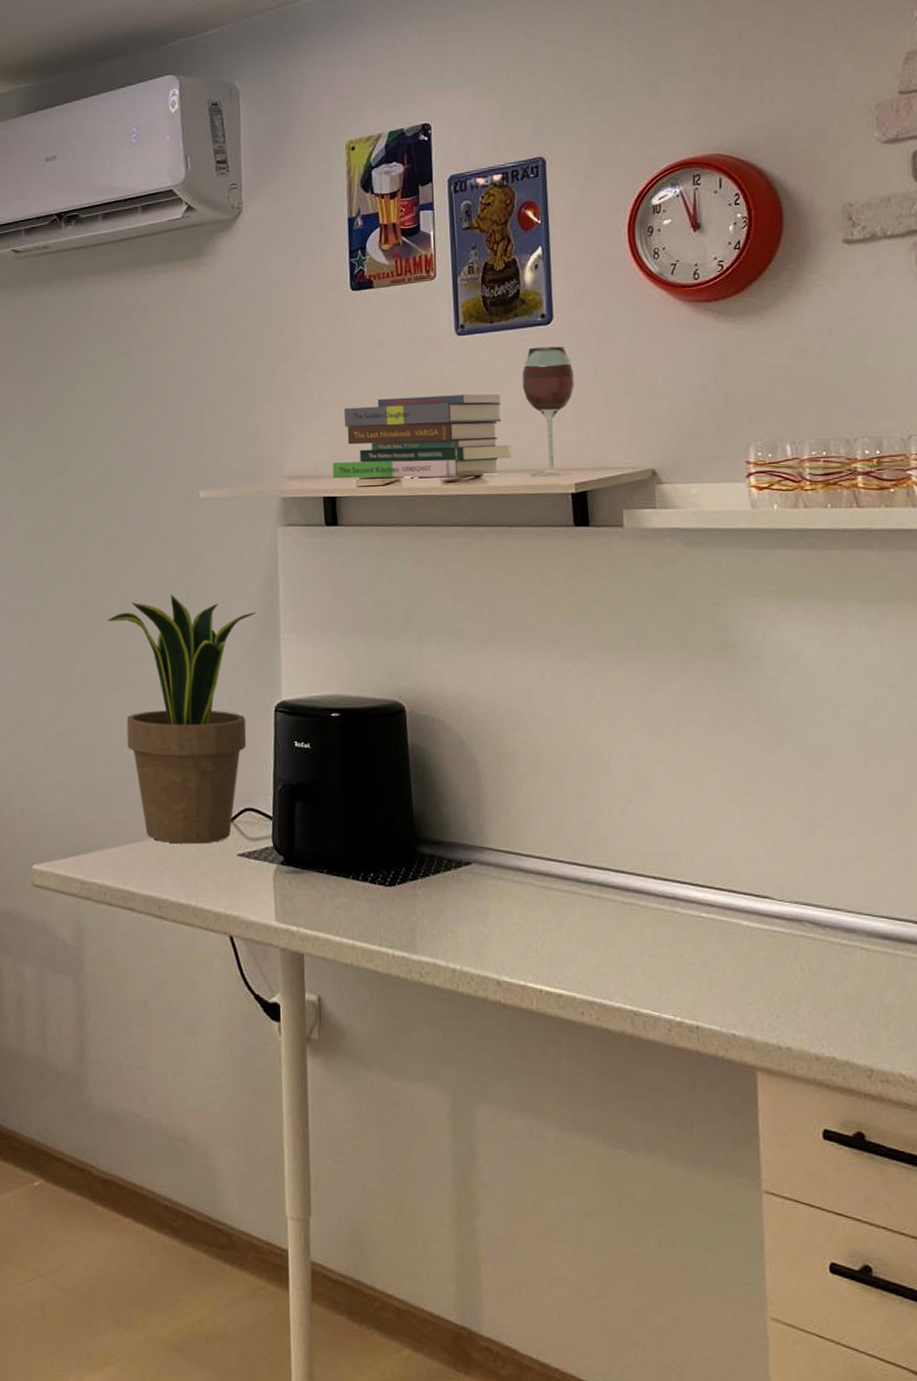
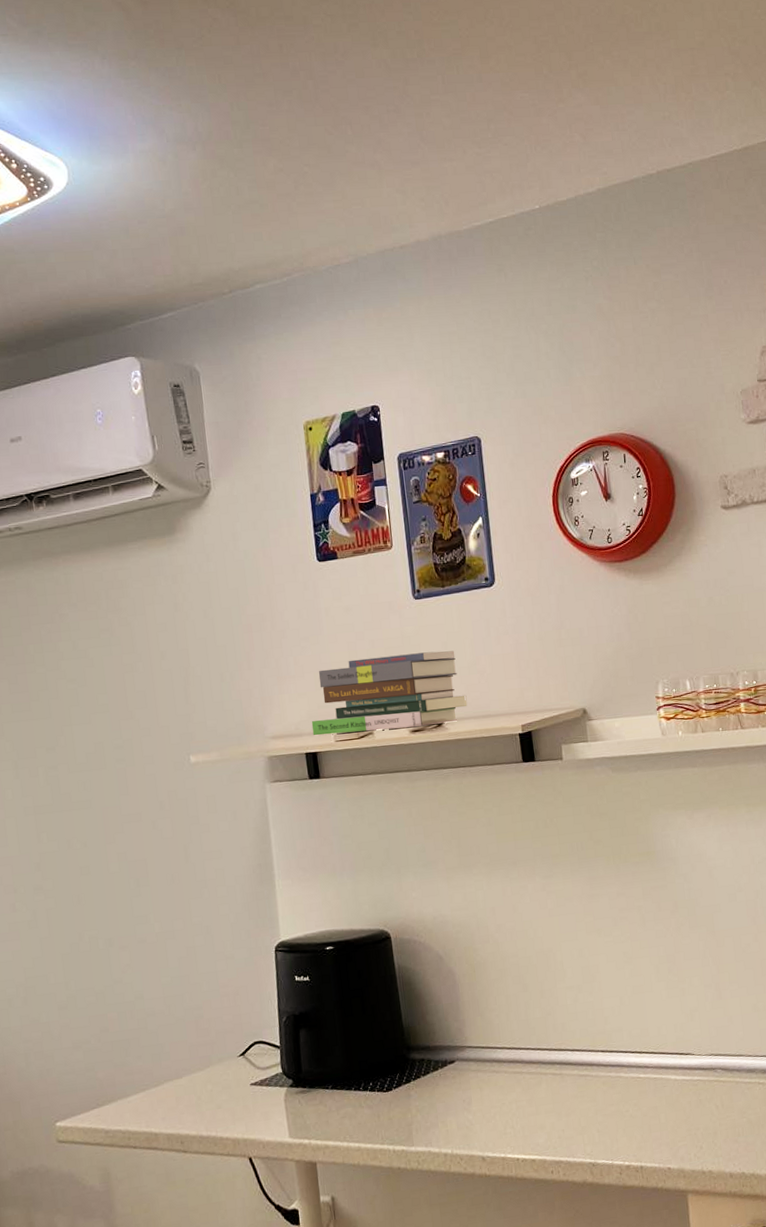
potted plant: present [108,594,256,844] -> none [111,854,252,1083]
wineglass: present [522,346,574,478] -> none [471,605,520,722]

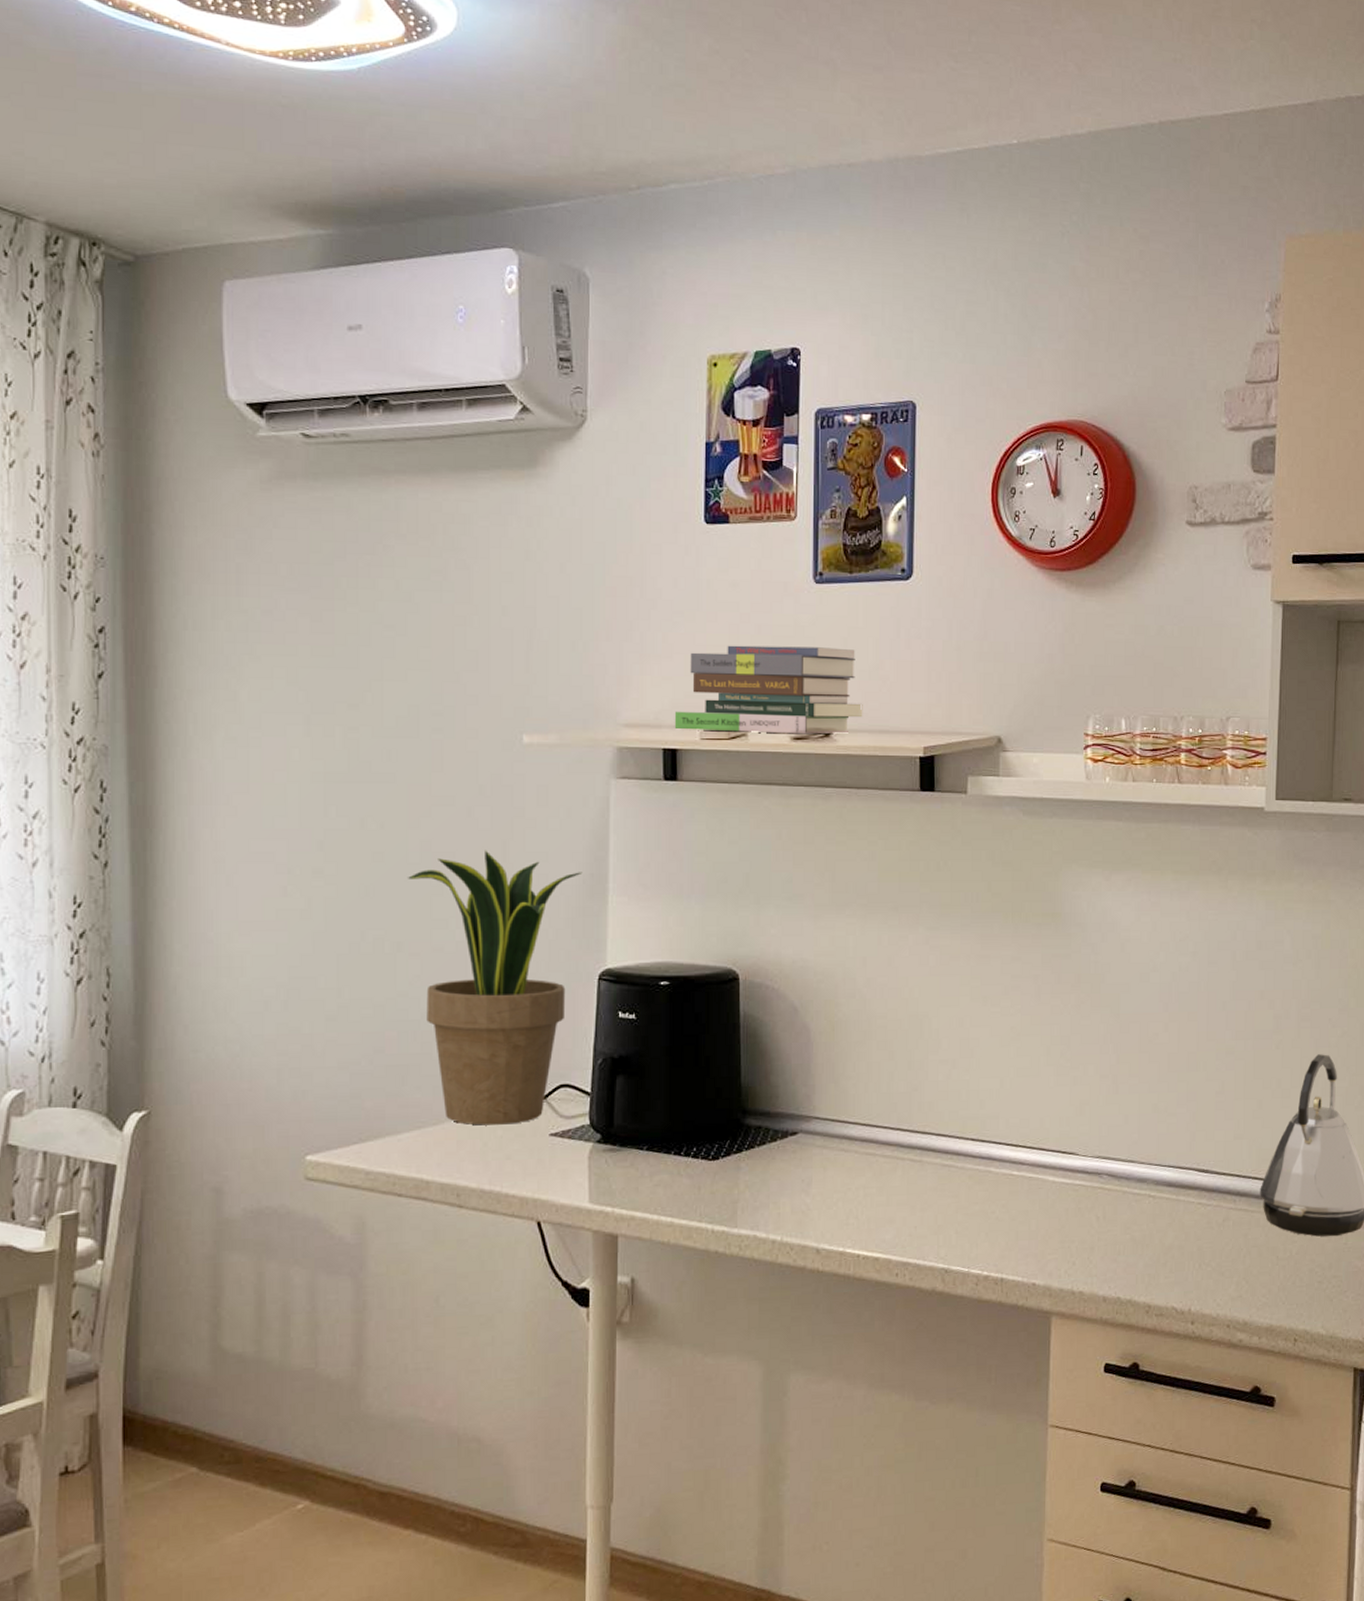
potted plant: none [111,854,252,1083] -> present [408,850,583,1125]

